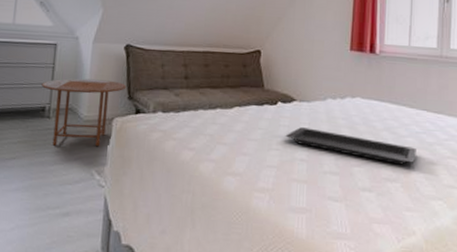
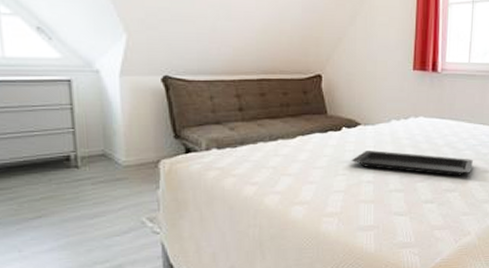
side table: present [41,78,127,147] -> none [59,119,171,198]

